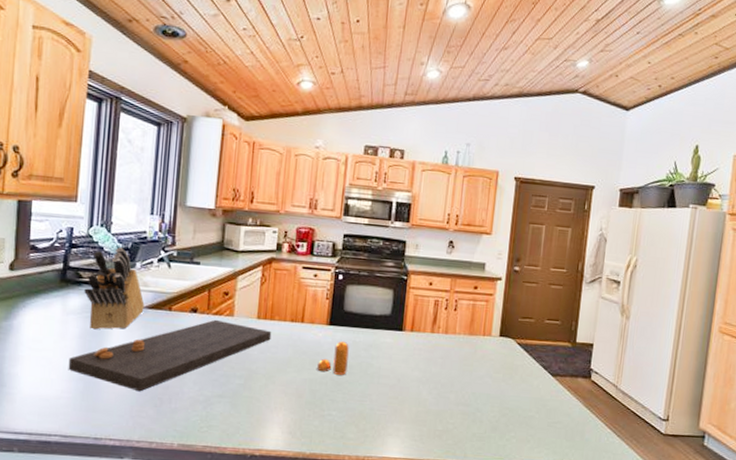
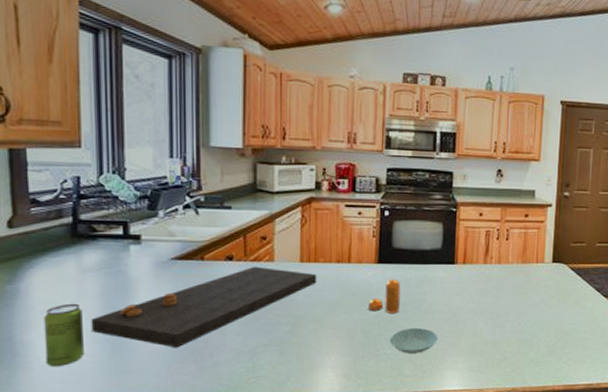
beverage can: none [27,342,63,400] -> present [43,303,84,366]
knife block: present [84,247,145,330] -> none [100,196,173,287]
saucer: none [335,391,383,417] -> present [389,328,439,354]

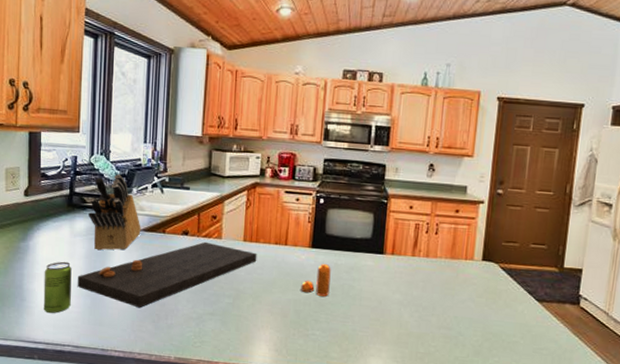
knife block: none [100,196,173,287] -> present [88,174,141,251]
saucer: present [389,328,439,354] -> none [318,312,365,338]

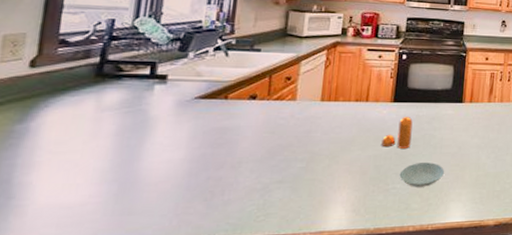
beverage can: present [43,261,72,313] -> none [42,142,94,209]
cutting board: present [77,241,257,308] -> none [99,105,336,187]
knife block: present [88,174,141,251] -> none [124,38,197,125]
saucer: none [318,312,365,338] -> present [399,162,445,187]

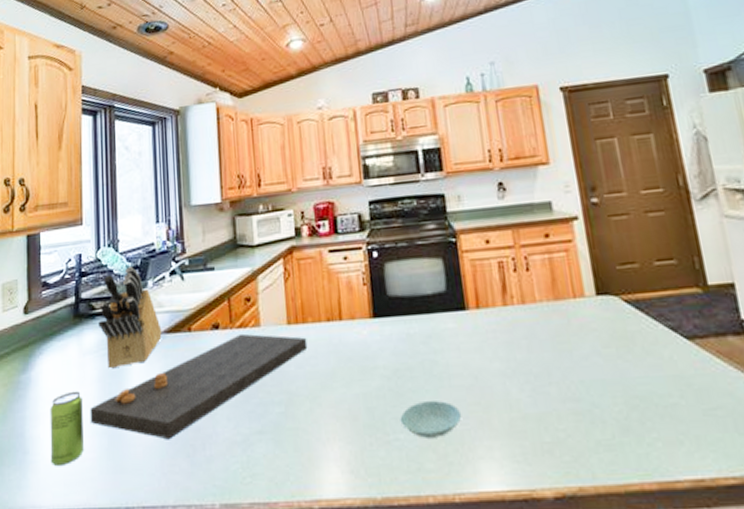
beverage can: none [42,142,94,209] -> present [50,391,84,465]
cutting board: none [99,105,336,187] -> present [90,333,308,440]
knife block: none [124,38,197,125] -> present [98,267,162,369]
pepper shaker: present [381,116,413,149] -> none [369,335,407,382]

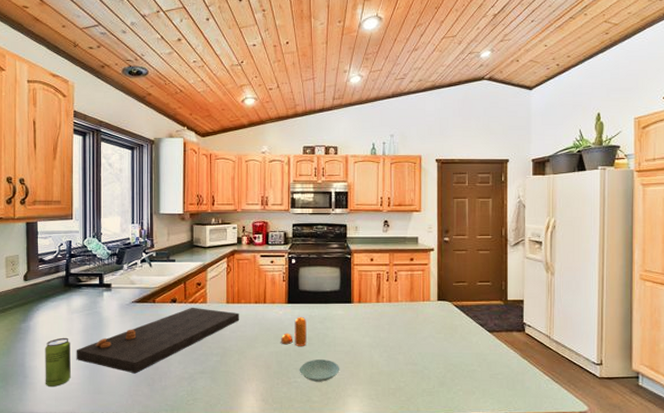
knife block: present [98,267,162,369] -> none [84,254,133,324]
pepper shaker: none [369,335,407,382] -> present [281,316,307,346]

